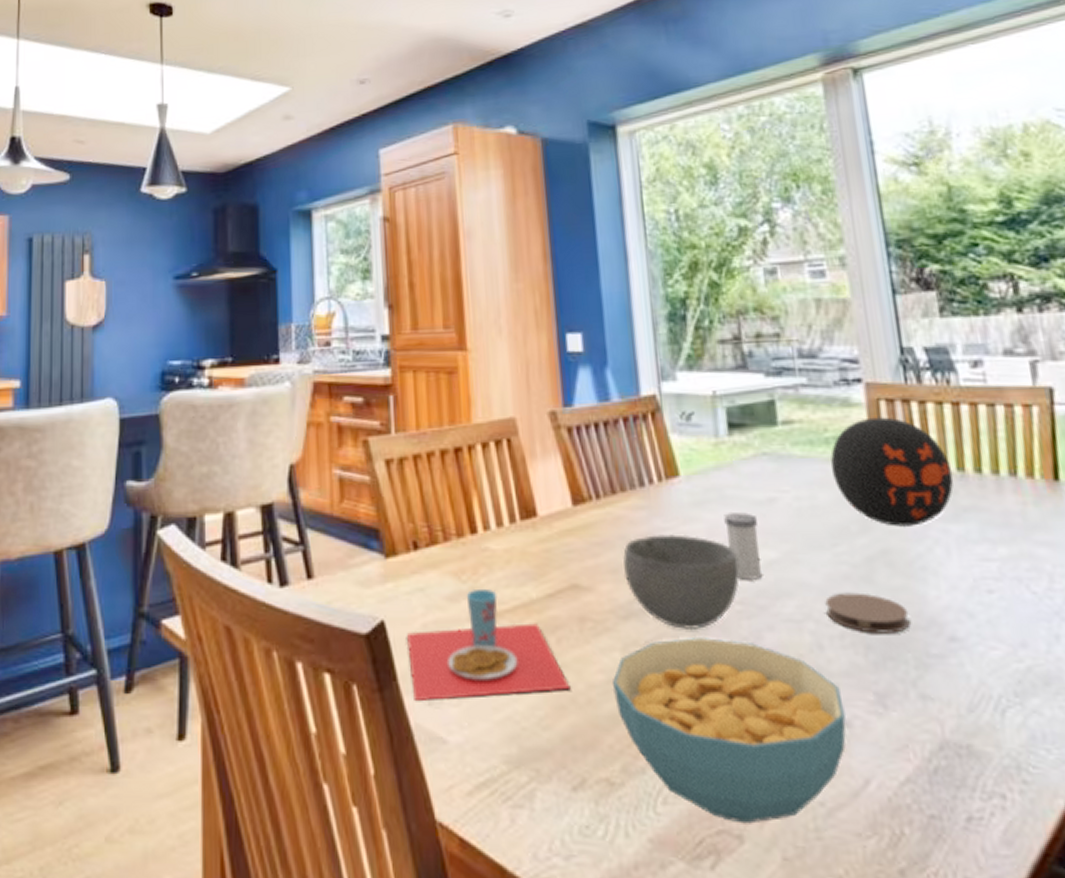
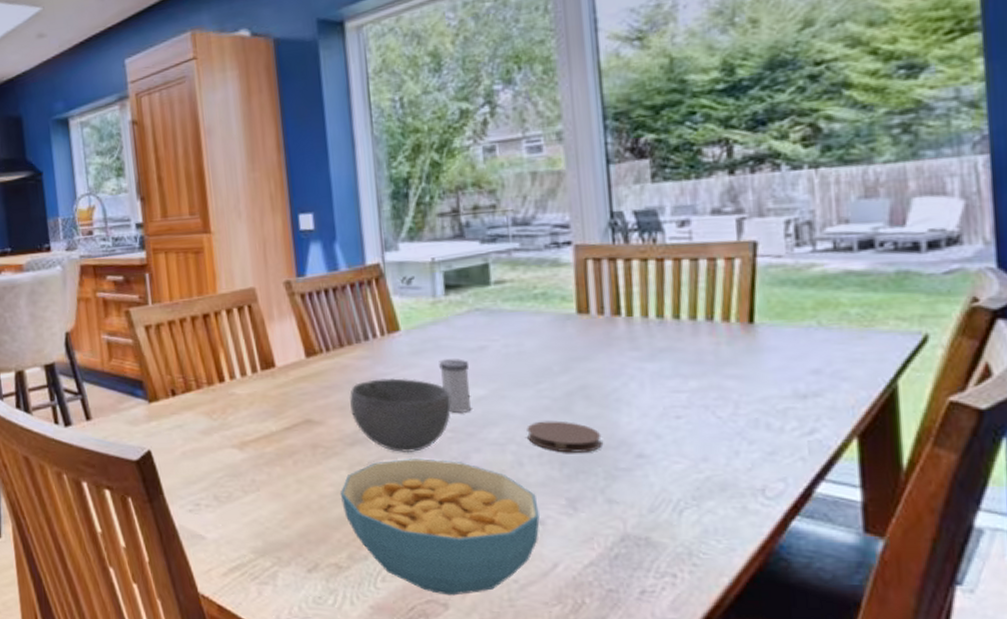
place setting: present [407,588,571,702] -> none [170,424,305,510]
decorative ball: present [830,417,954,527] -> none [537,274,653,366]

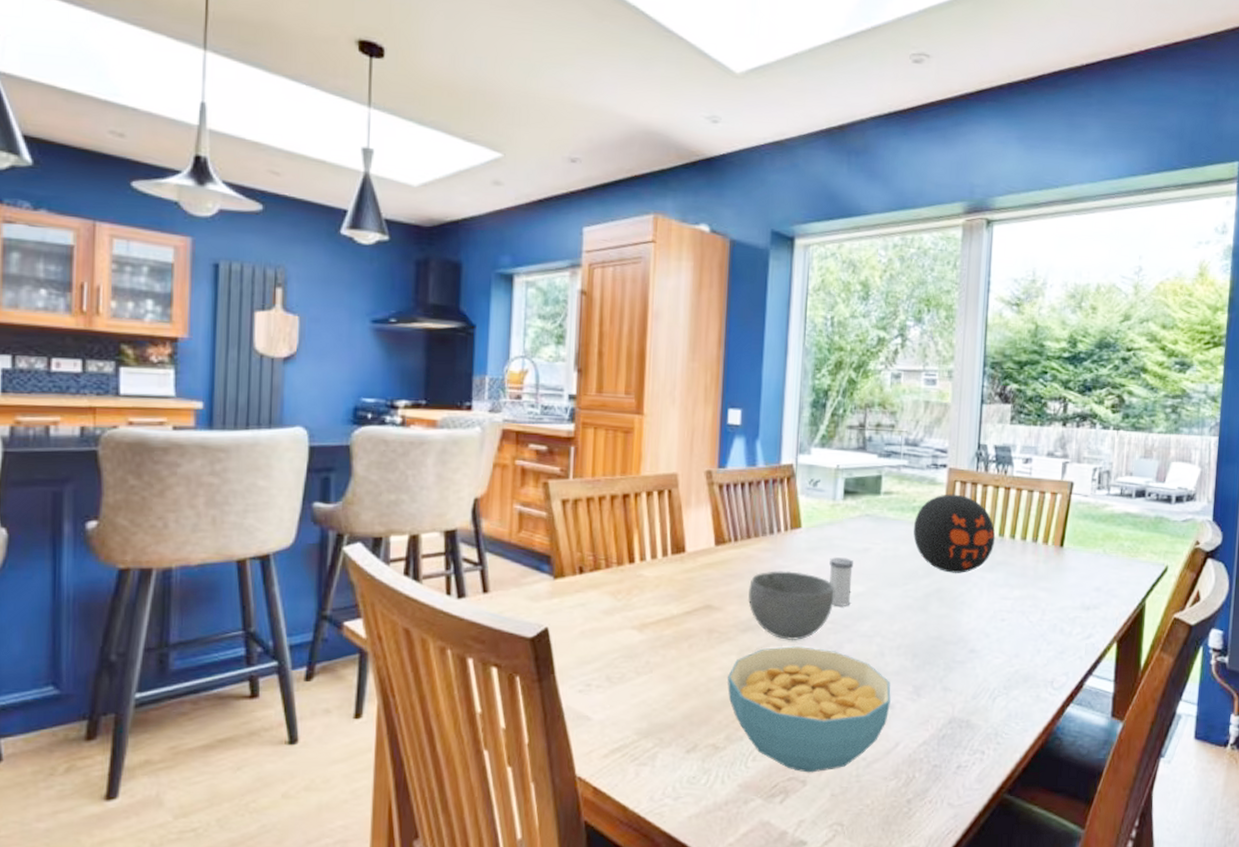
coaster: present [527,421,602,453] -> none [891,617,947,646]
decorative ball: none [537,274,653,366] -> present [913,494,996,573]

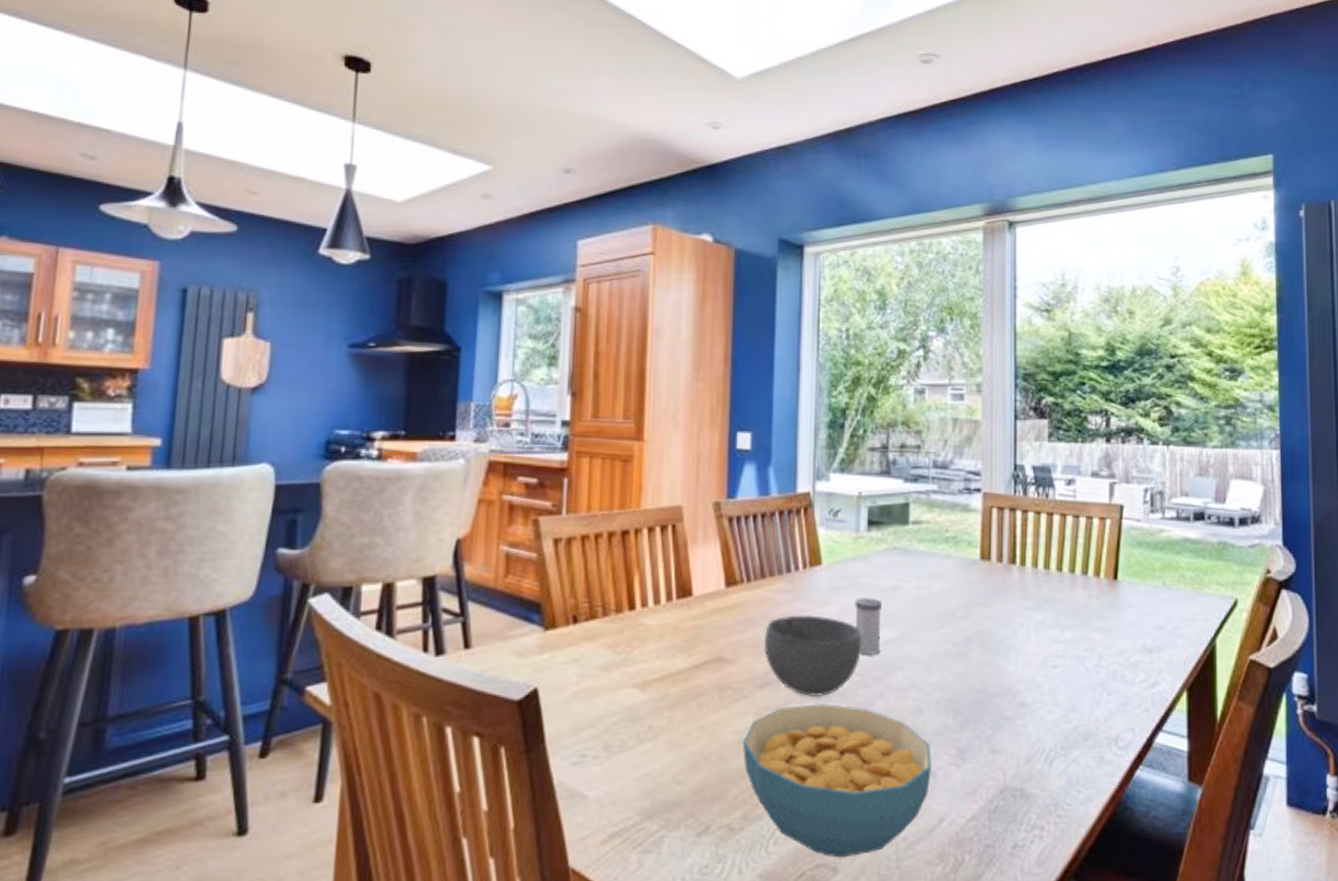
decorative ball: present [913,494,996,573] -> none [947,522,1040,613]

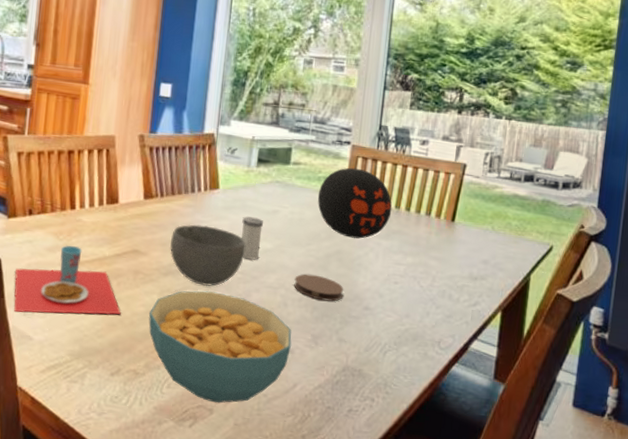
place setting: none [558,659,705,762] -> present [14,245,121,315]
coaster: none [928,667,992,700] -> present [294,274,344,301]
decorative ball: none [947,522,1040,613] -> present [317,167,392,239]

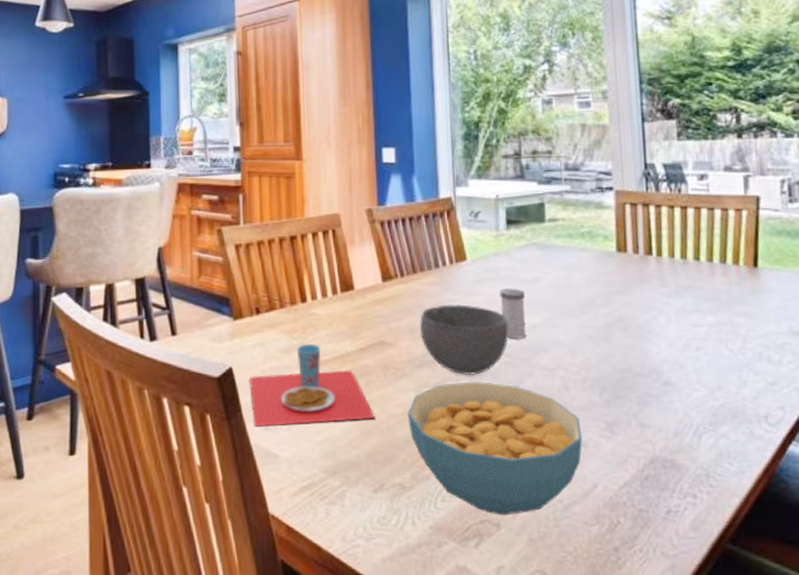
coaster: present [294,274,344,301] -> none [573,349,636,379]
decorative ball: present [317,167,392,239] -> none [584,217,678,300]

